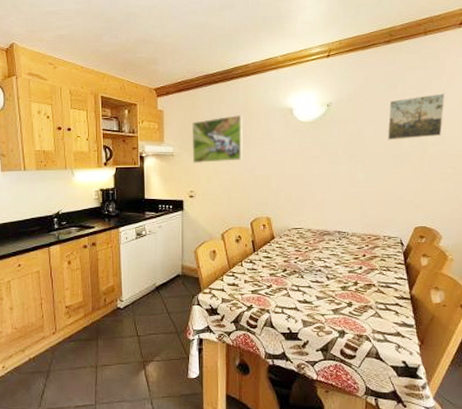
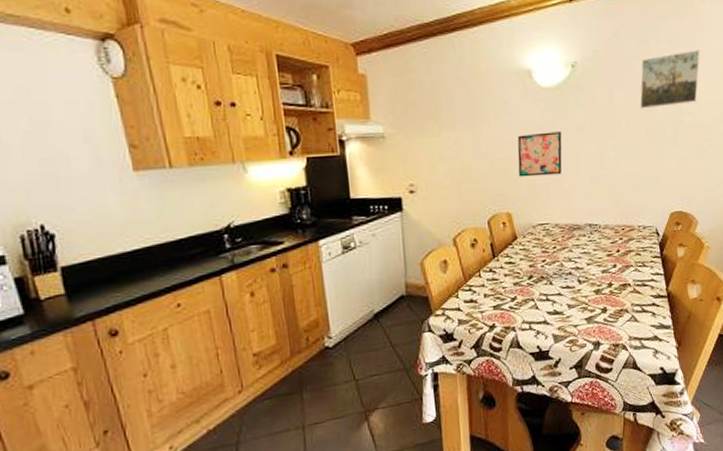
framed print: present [191,114,243,164] -> none [405,79,474,148]
wall art: none [278,156,317,190] -> present [517,131,562,177]

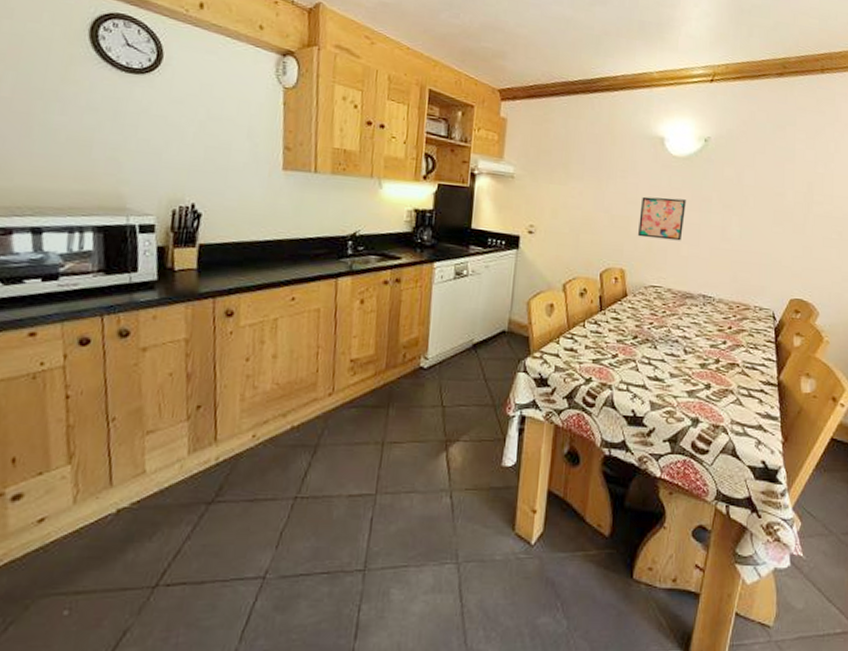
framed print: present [639,50,700,109] -> none [769,143,837,194]

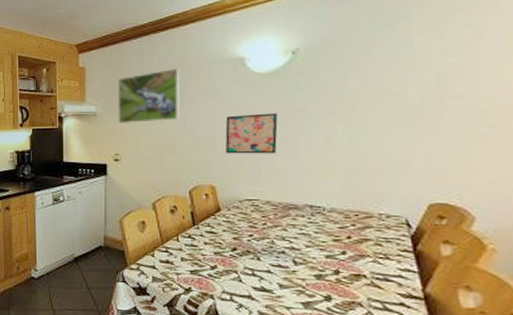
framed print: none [536,136,605,194] -> present [117,68,180,124]

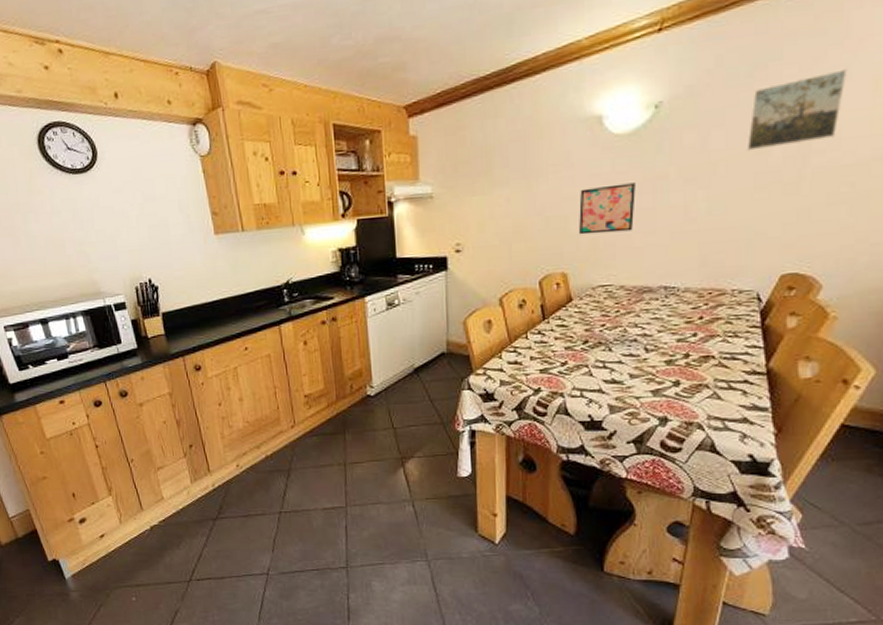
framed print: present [117,68,180,124] -> none [456,131,530,206]
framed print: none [382,28,476,92] -> present [747,69,847,151]

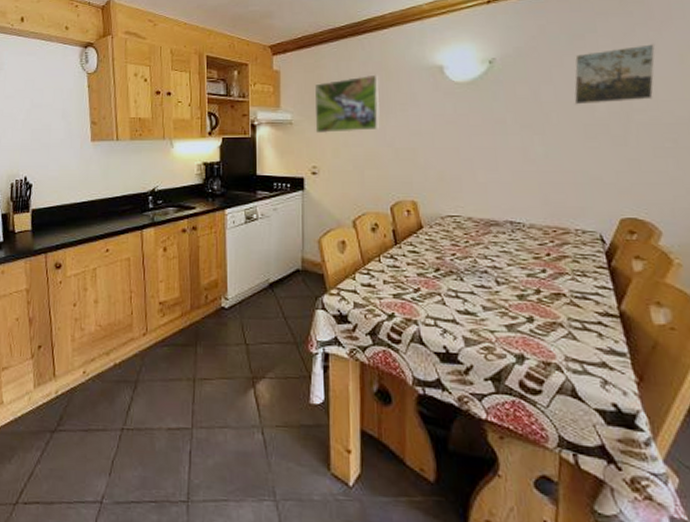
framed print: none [456,131,530,206] -> present [314,74,380,134]
wall art: present [579,183,636,235] -> none [426,125,477,167]

